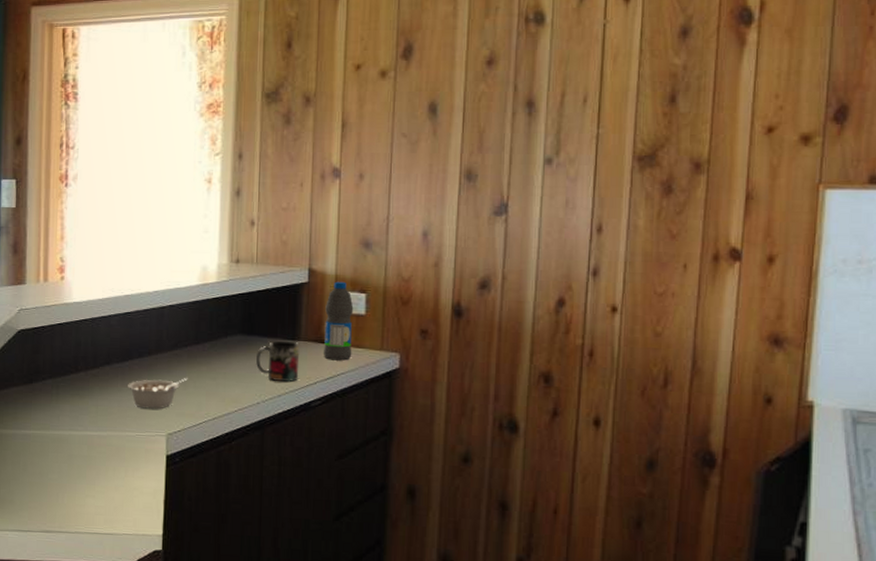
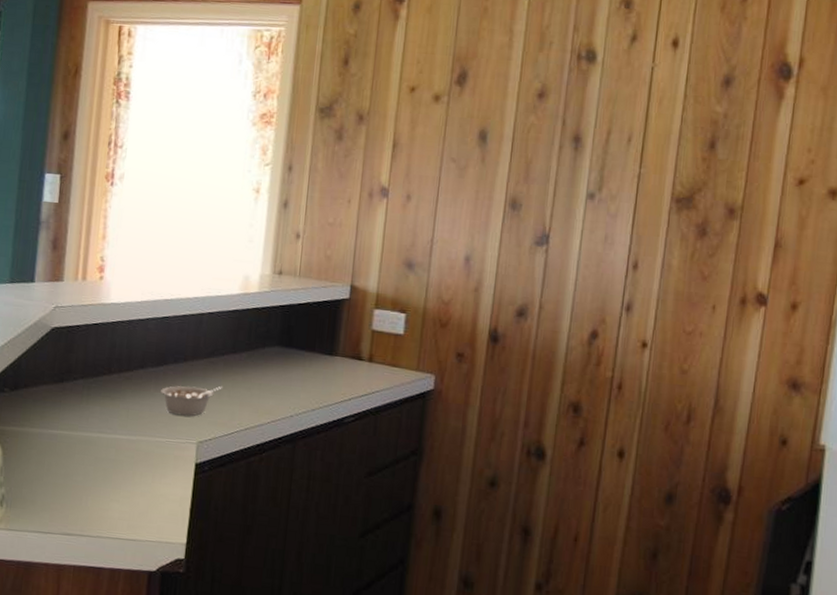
mug: present [255,340,300,382] -> none [291,355,337,397]
water bottle: present [323,281,354,361] -> none [359,299,393,379]

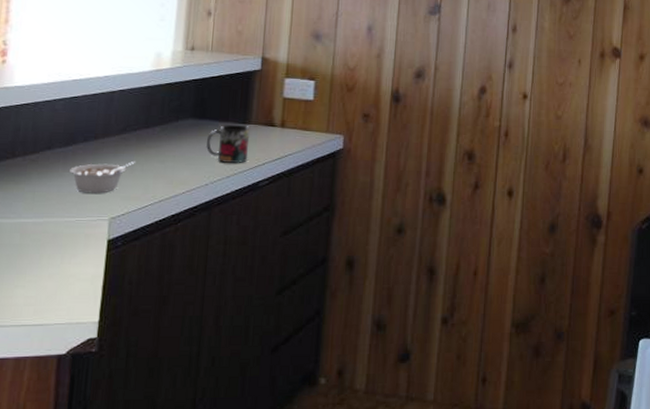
mug: none [291,355,337,397] -> present [205,124,250,163]

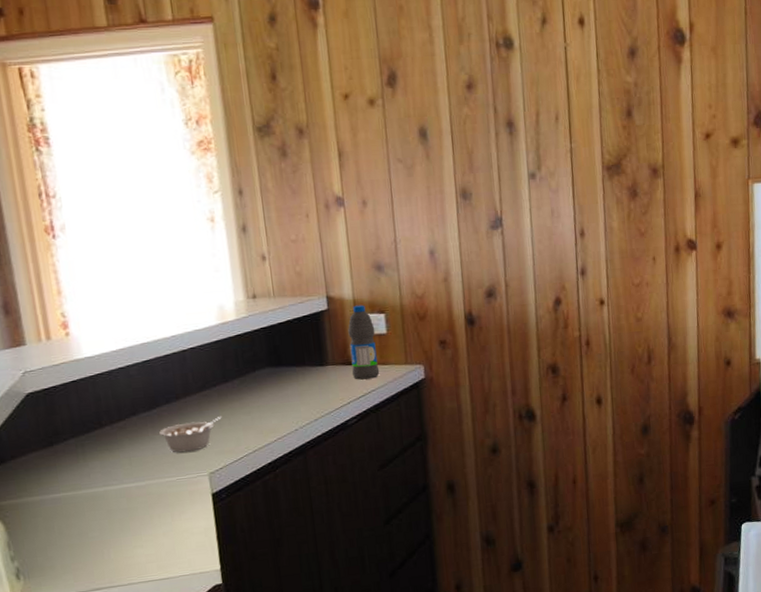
mug: present [205,124,250,163] -> none [287,366,332,407]
water bottle: none [272,69,303,143] -> present [348,305,380,380]

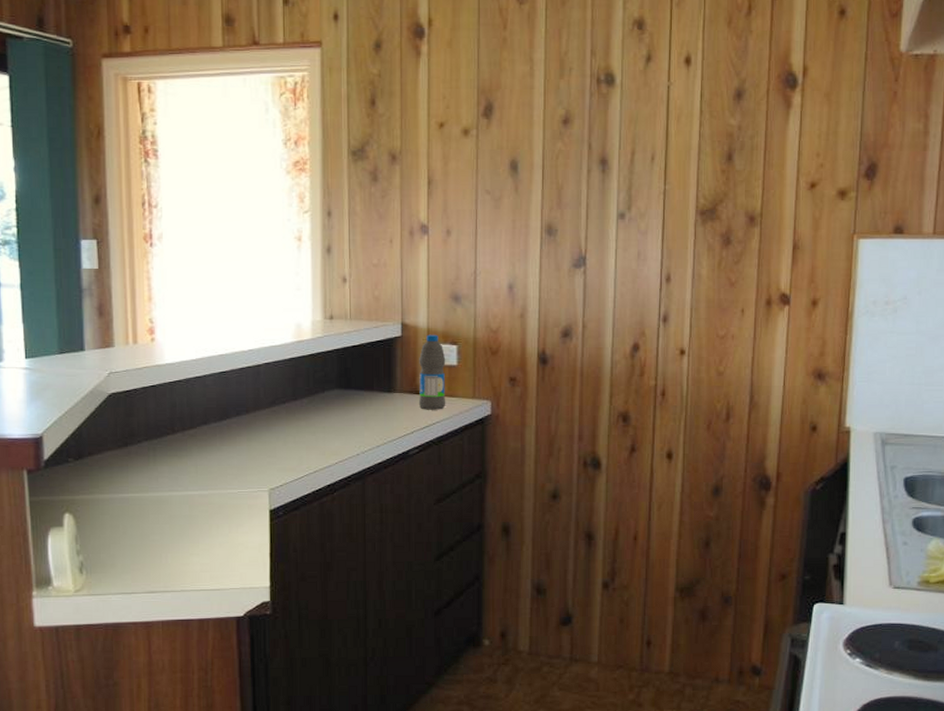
legume: present [159,416,222,453] -> none [227,434,287,466]

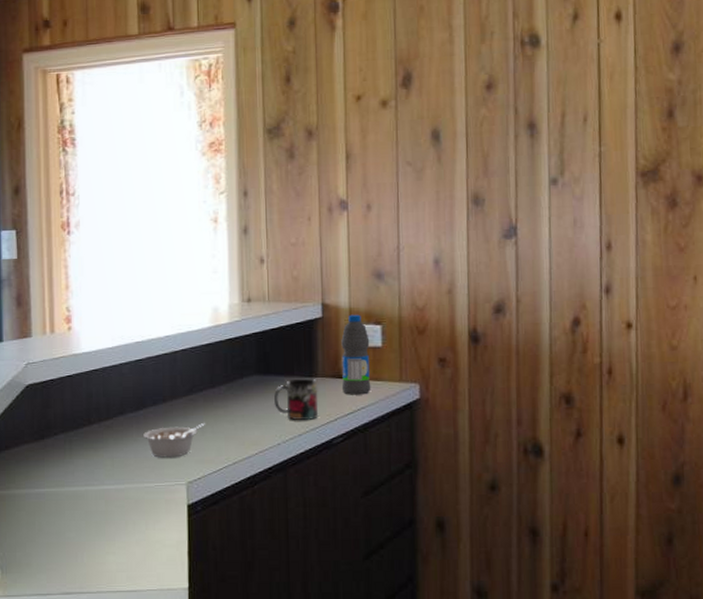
legume: none [227,434,287,466] -> present [143,423,205,458]
mug: none [353,393,396,432] -> present [273,378,319,420]

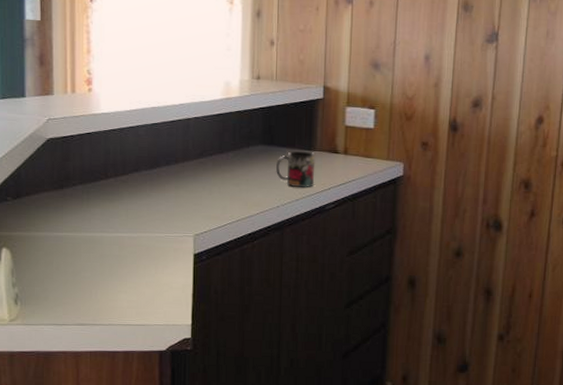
legume: present [143,423,205,458] -> none [156,184,213,212]
water bottle: present [341,314,371,395] -> none [336,98,364,169]

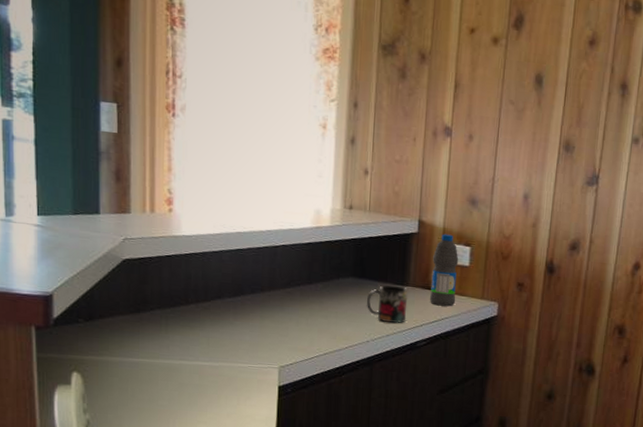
water bottle: none [336,98,364,169] -> present [429,234,459,307]

